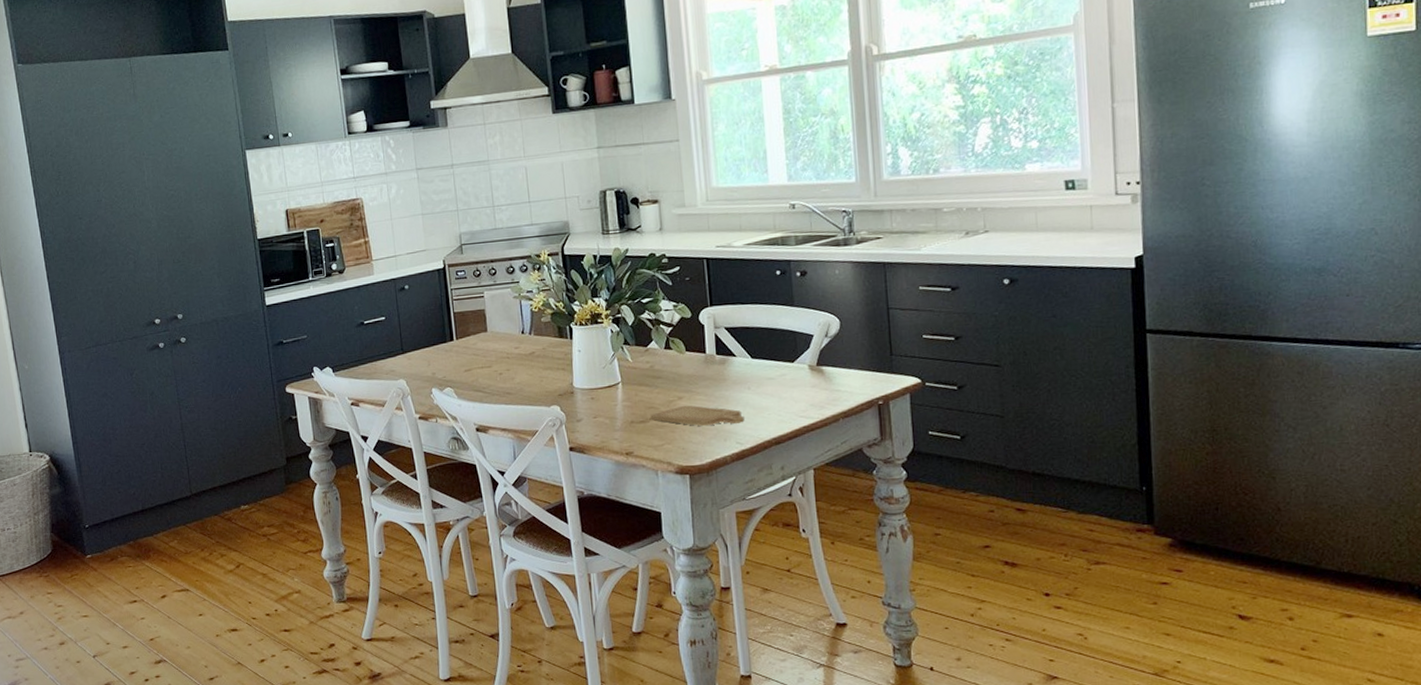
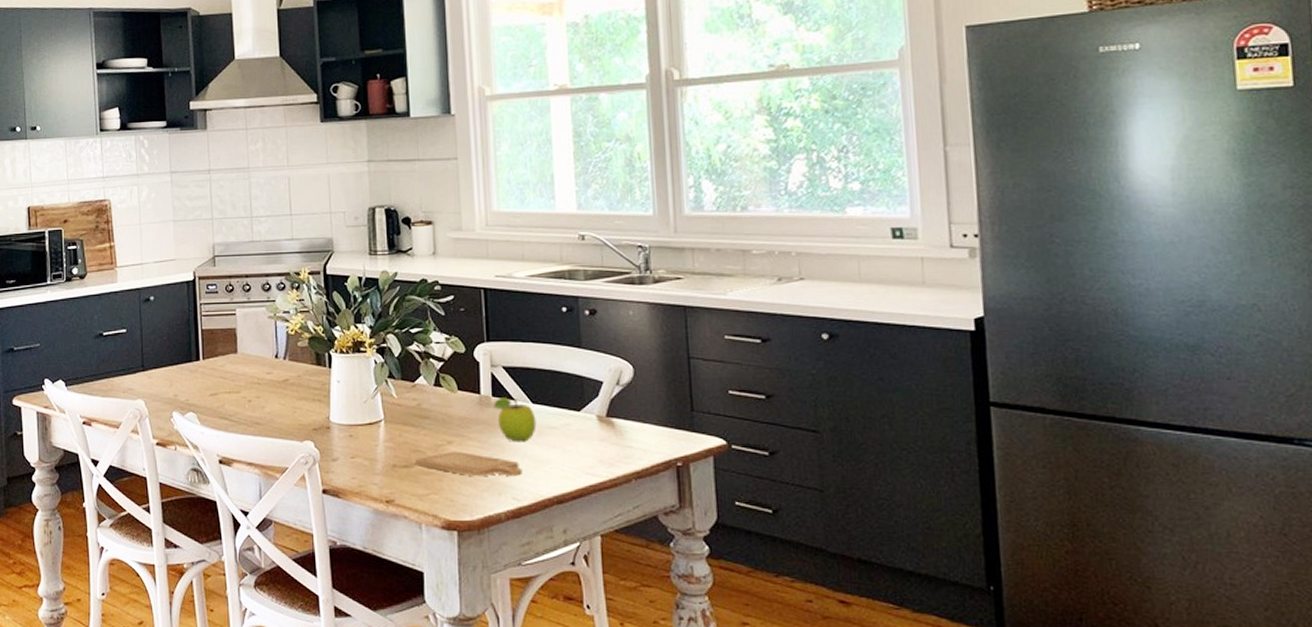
fruit: none [718,355,756,394] -> present [494,397,537,442]

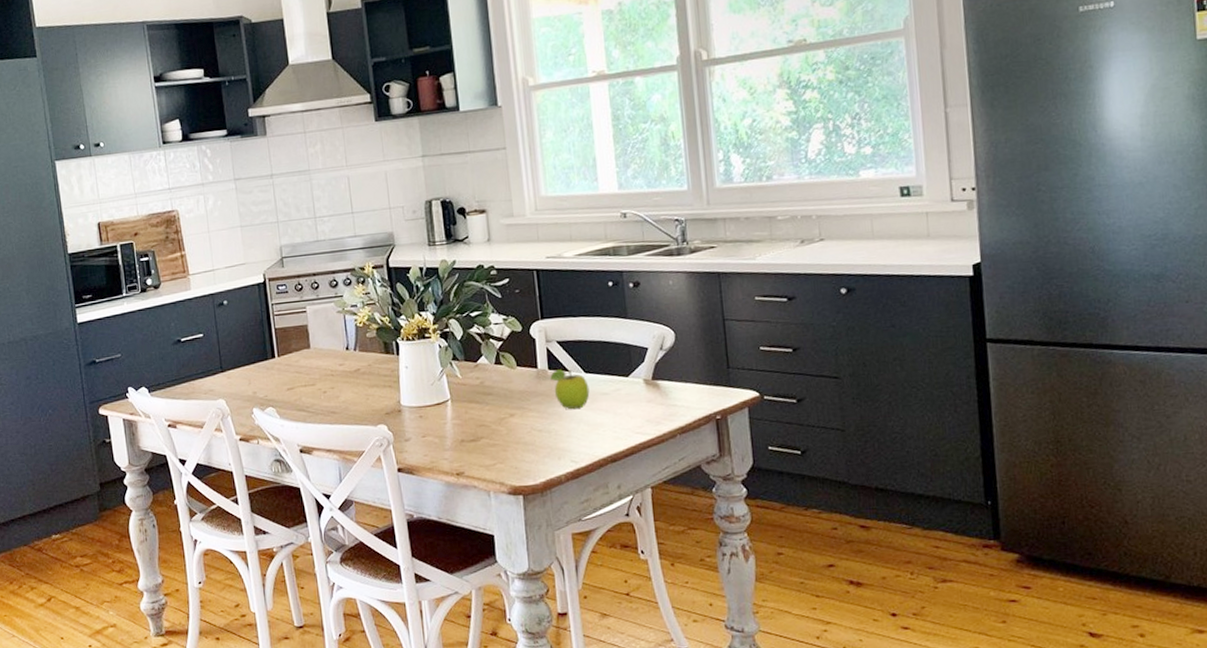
chopping board: present [415,451,522,477] -> none [481,422,579,445]

